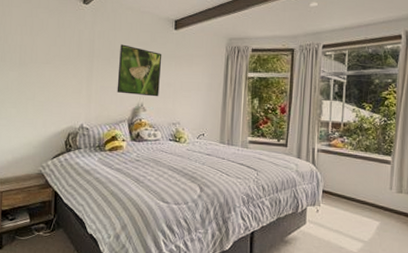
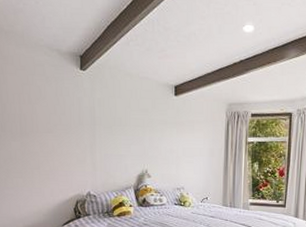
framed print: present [117,44,162,97] -> none [120,111,164,163]

